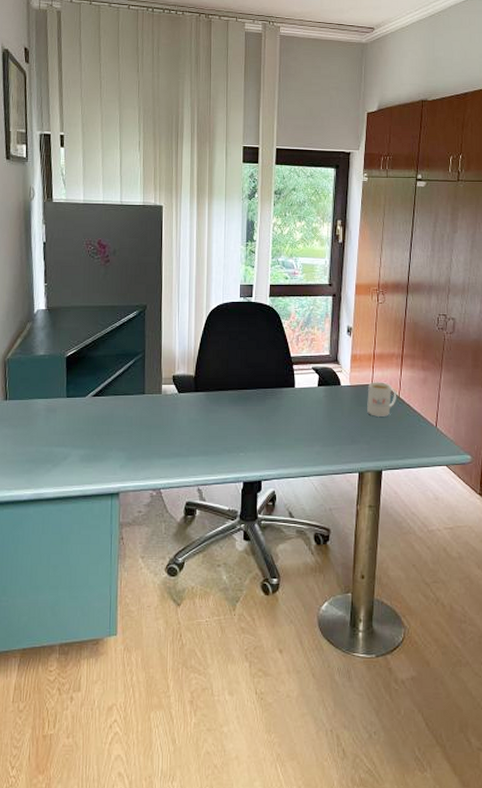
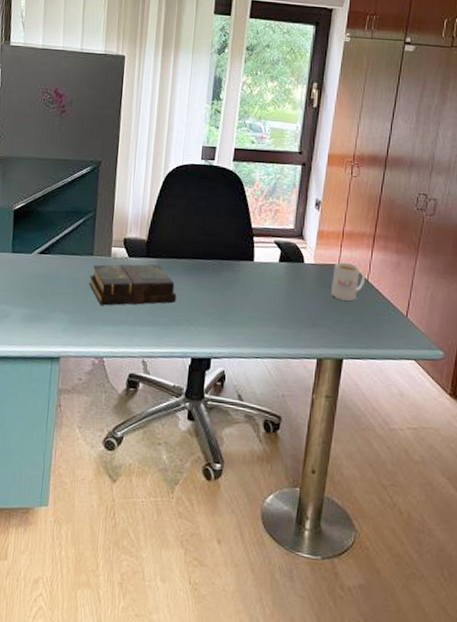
book: none [142,397,225,440] -> present [89,264,176,306]

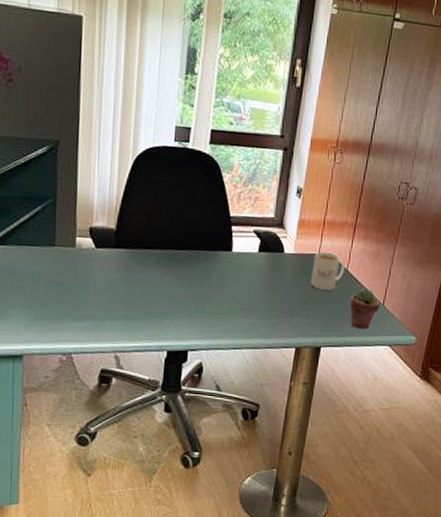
book: present [89,264,176,306] -> none [51,255,150,300]
potted succulent: none [372,298,404,342] -> present [350,287,381,330]

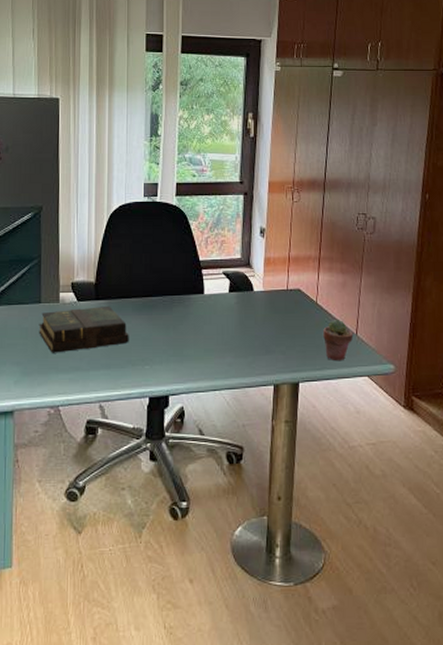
book: none [51,255,150,300] -> present [38,305,129,353]
mug: present [311,251,345,290] -> none [282,287,314,324]

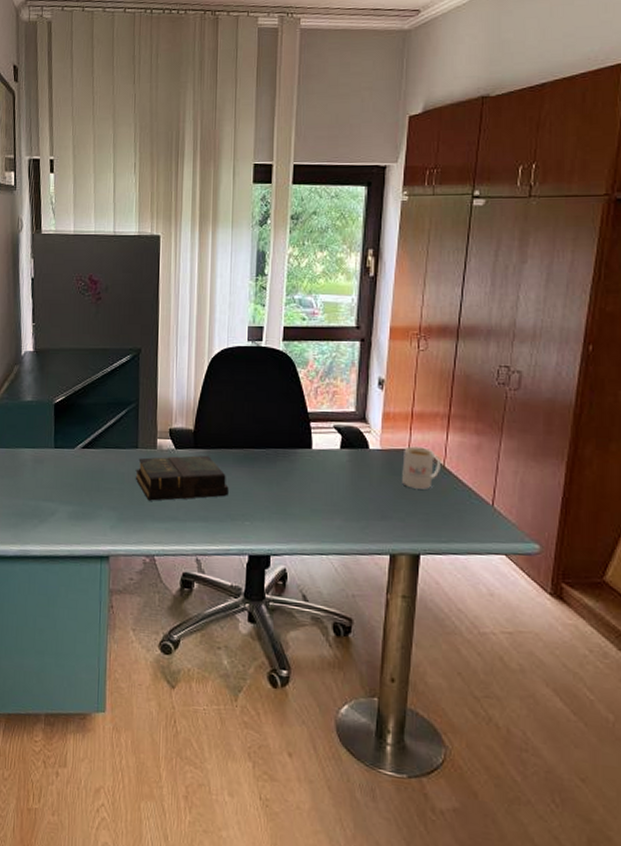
mug: none [282,287,314,324] -> present [402,446,440,489]
potted succulent: present [323,318,354,362] -> none [451,486,489,535]

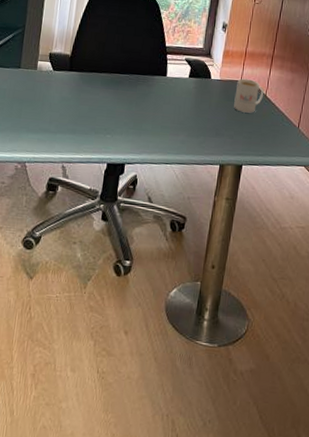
book: present [135,455,229,501] -> none [15,76,96,115]

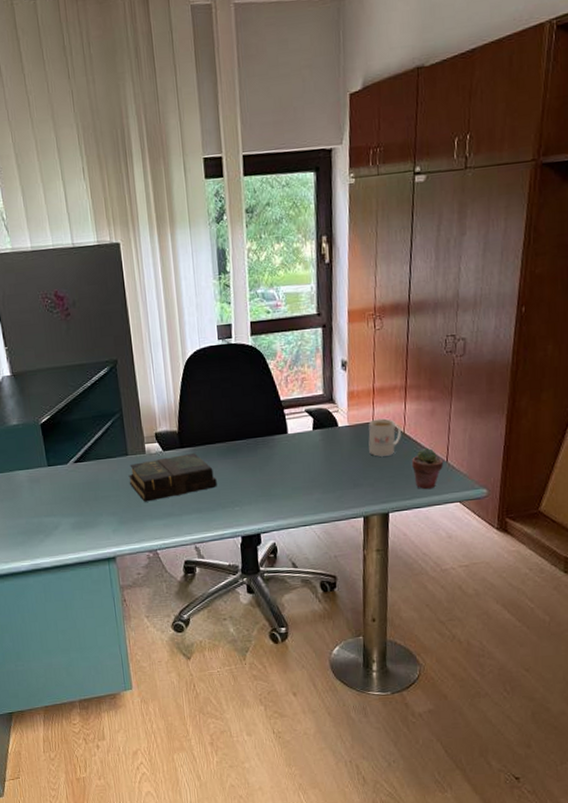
book: none [15,76,96,115] -> present [128,452,217,502]
potted succulent: none [268,112,296,150] -> present [412,447,444,490]

